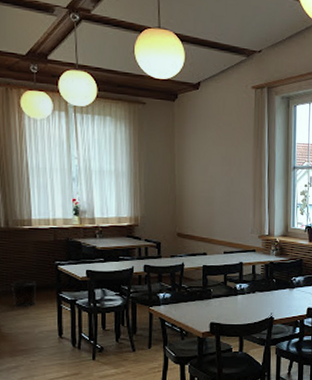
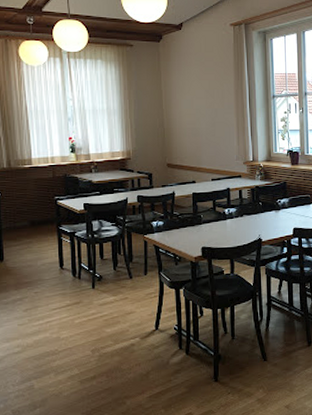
waste bin: present [11,280,36,308] -> none [14,216,38,243]

